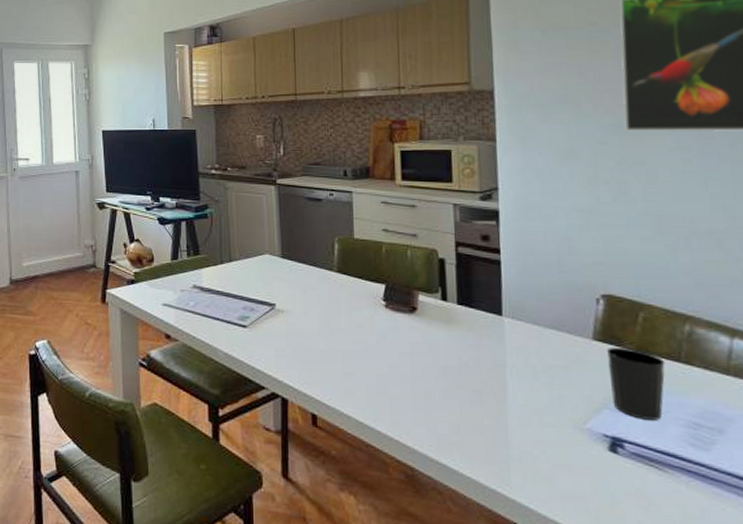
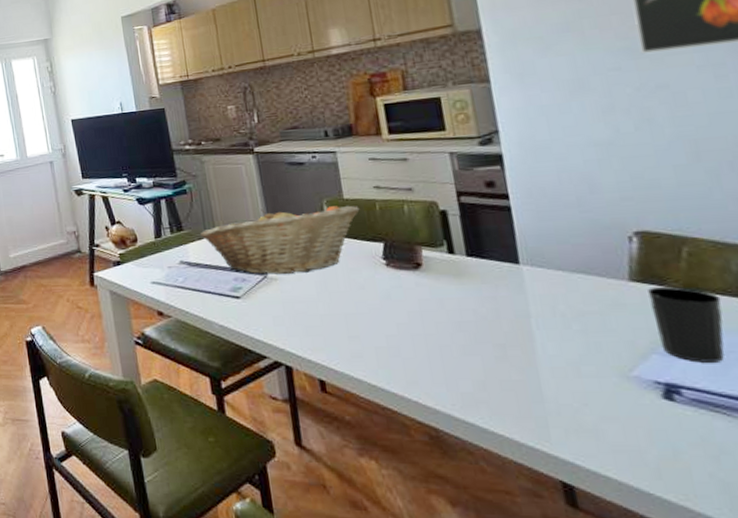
fruit basket: none [216,240,367,307] -> present [200,205,360,274]

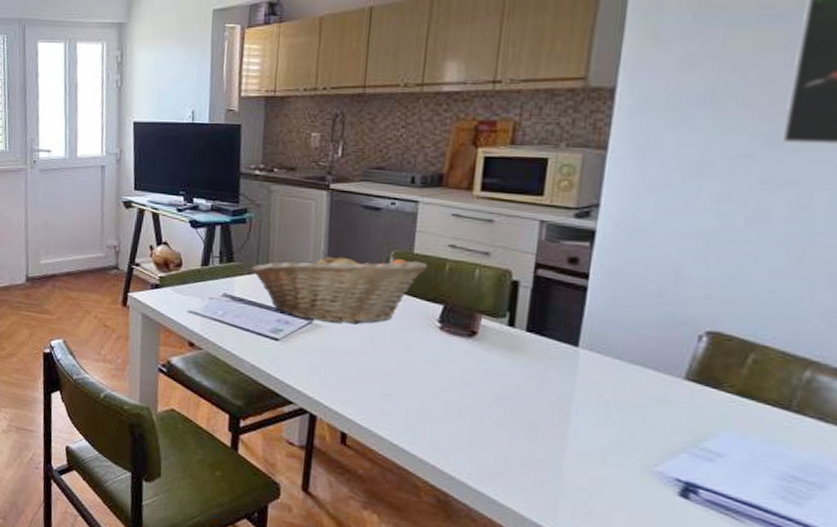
cup: present [648,286,725,363] -> none [694,388,770,470]

